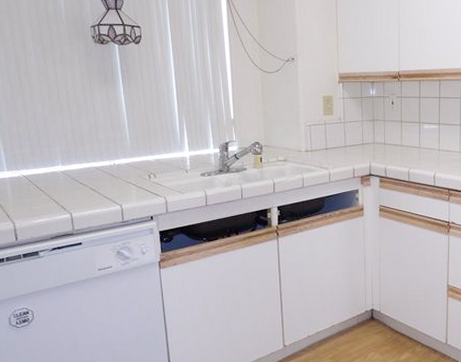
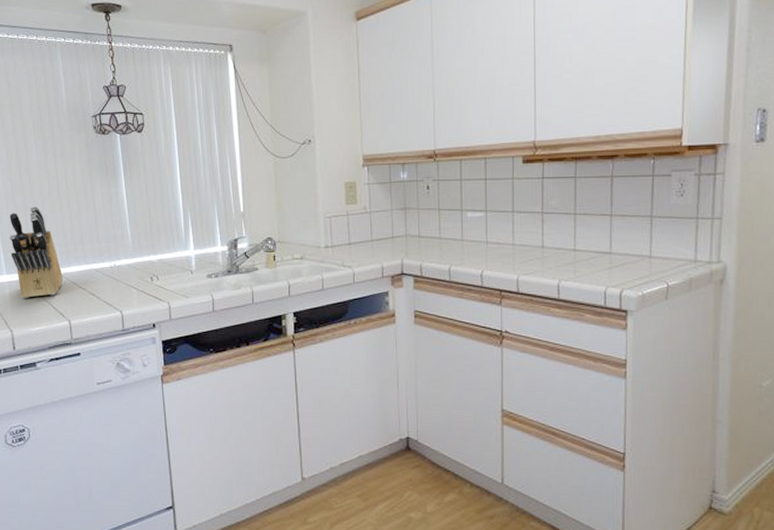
knife block: none [10,108,64,194] -> present [9,206,63,299]

